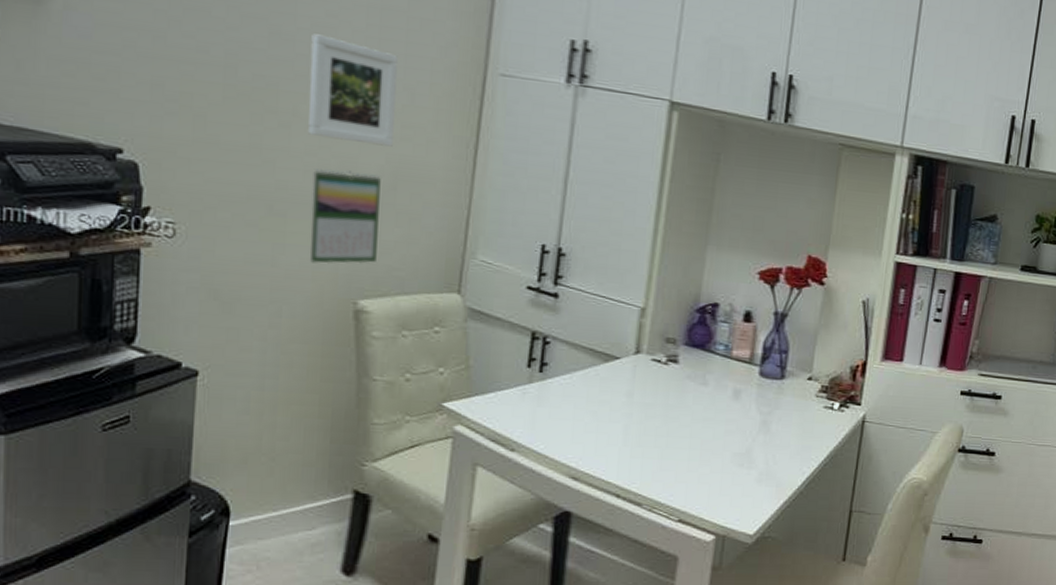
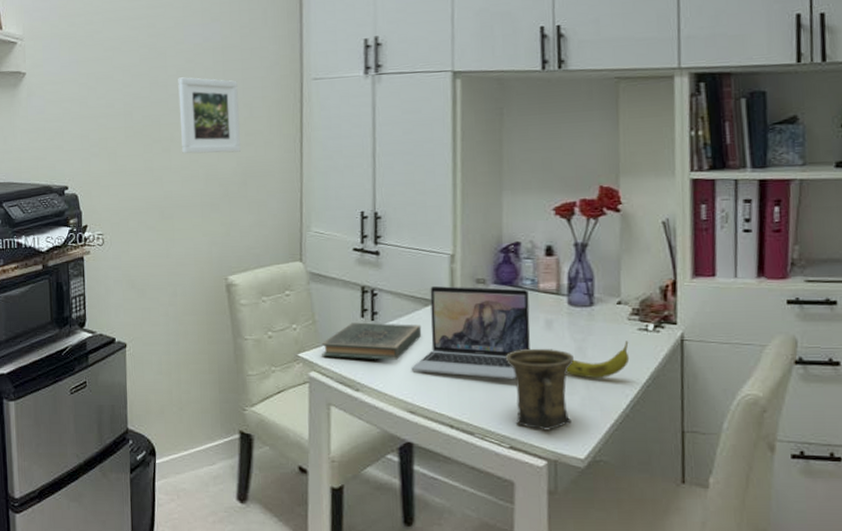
calendar: present [309,169,381,264] -> none [188,176,238,251]
book: none [473,372,598,419] -> present [321,322,422,360]
laptop: none [579,340,720,449] -> present [411,285,530,379]
mug: none [686,417,758,505] -> present [505,348,575,430]
fruit: none [735,418,813,454] -> present [551,341,630,378]

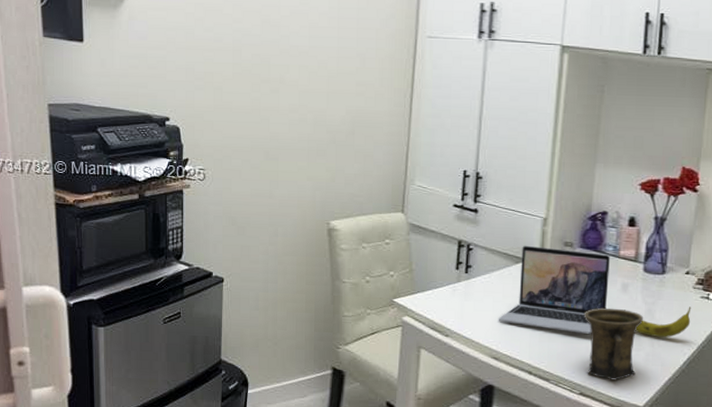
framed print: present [178,77,241,154] -> none [290,19,352,101]
book: present [321,322,422,360] -> none [416,273,511,311]

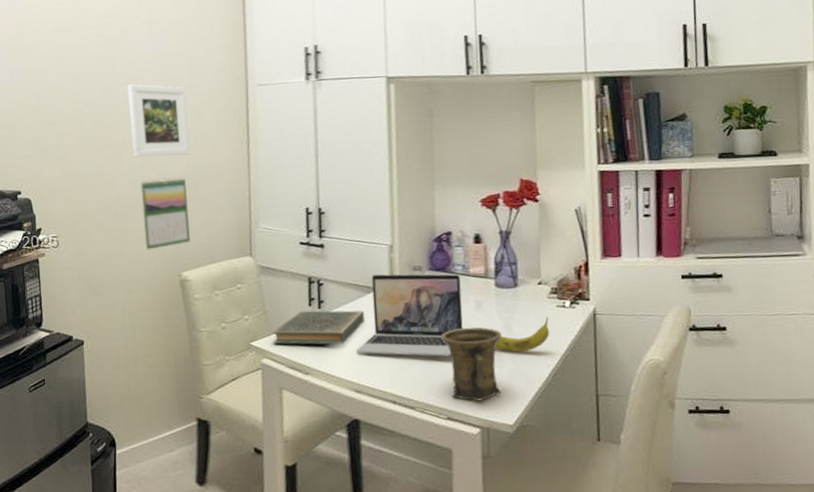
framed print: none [290,19,352,101] -> present [127,84,190,157]
calendar: none [295,122,343,194] -> present [140,177,190,250]
book: none [416,273,511,311] -> present [272,310,365,345]

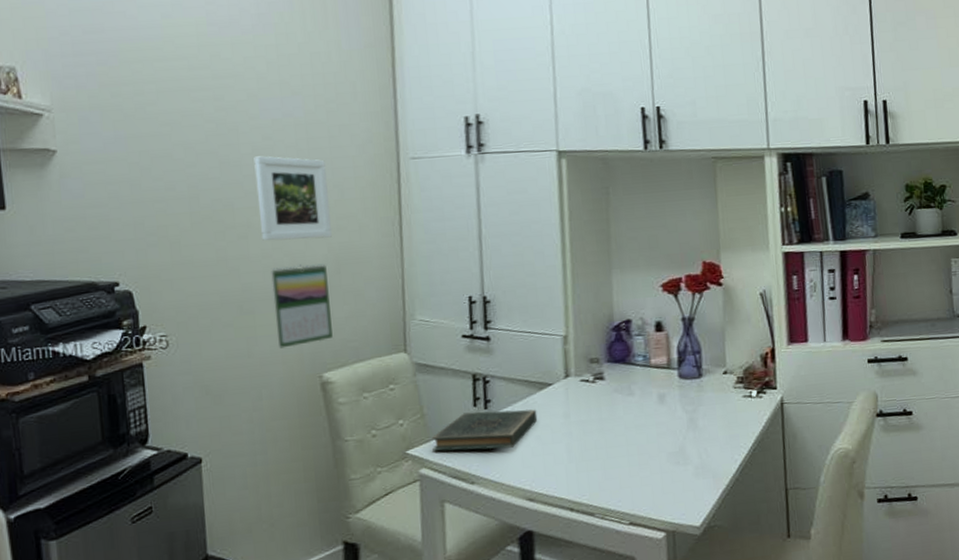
laptop: present [356,274,463,357] -> none [528,365,645,458]
mug: present [441,327,502,401] -> none [621,422,687,503]
fruit: present [481,317,550,352] -> none [664,408,737,448]

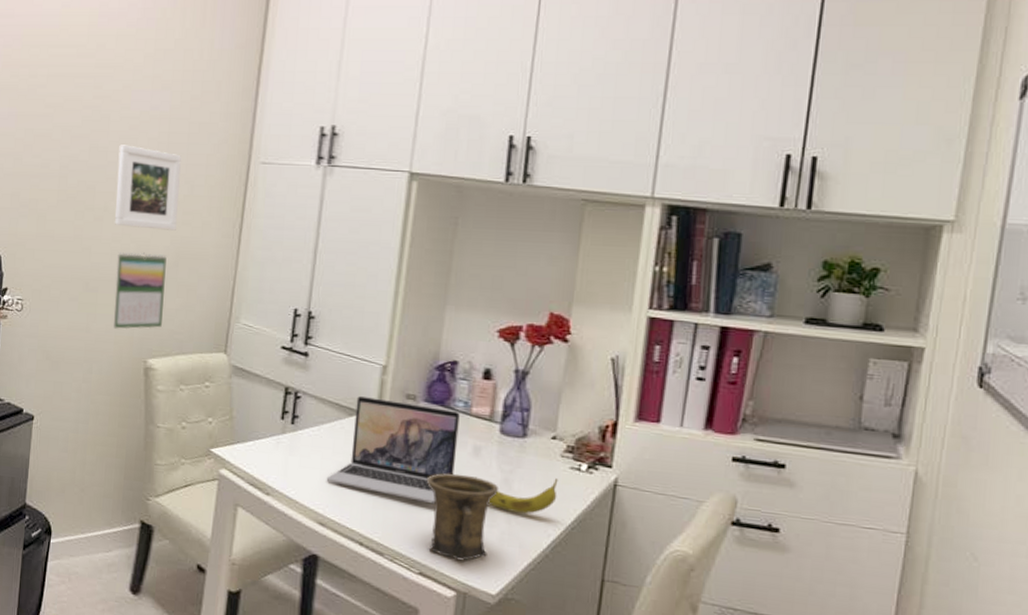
book: present [431,409,538,451] -> none [235,423,343,468]
laptop: none [528,365,645,458] -> present [326,395,460,503]
mug: none [621,422,687,503] -> present [426,473,500,561]
fruit: none [664,408,737,448] -> present [475,477,559,514]

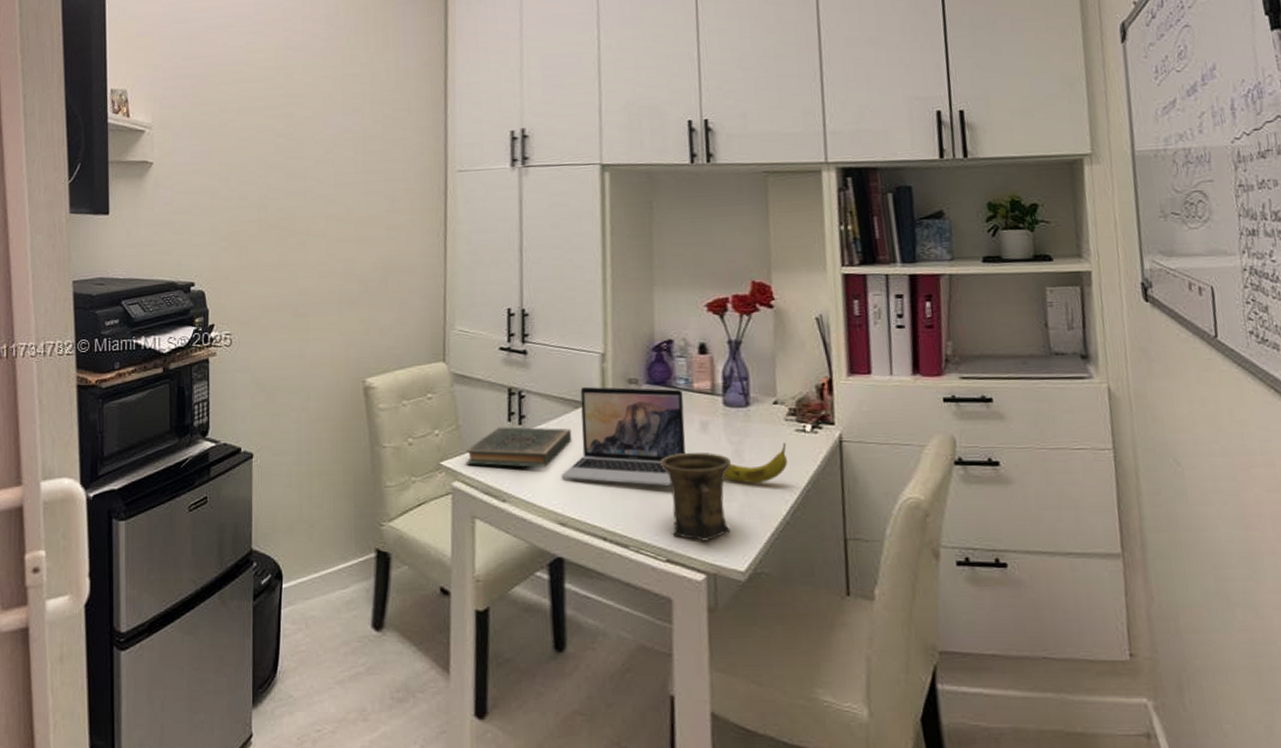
calendar: present [113,252,167,330] -> none [325,271,377,352]
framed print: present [115,145,181,231] -> none [316,168,381,248]
book: none [235,423,343,468] -> present [465,427,572,468]

